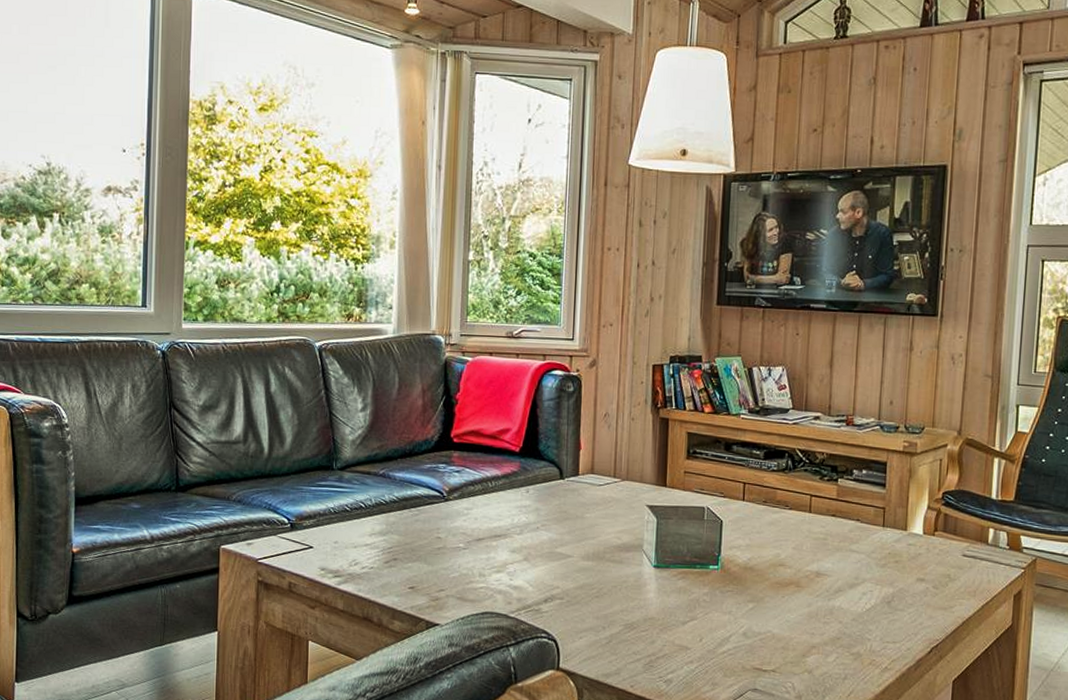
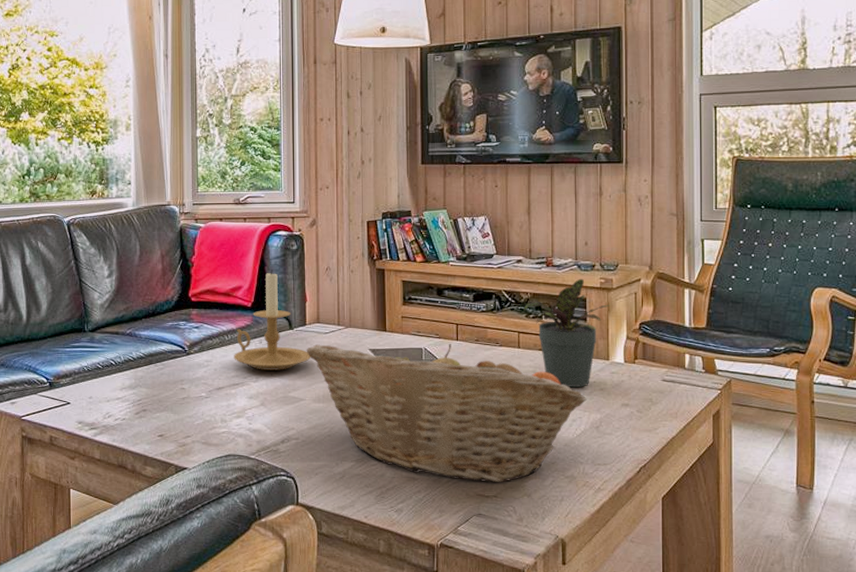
candle holder: none [497,412,582,523] -> present [234,270,311,370]
fruit basket: none [577,497,880,657] -> present [306,344,587,483]
potted plant: none [818,440,912,558] -> present [523,278,609,387]

